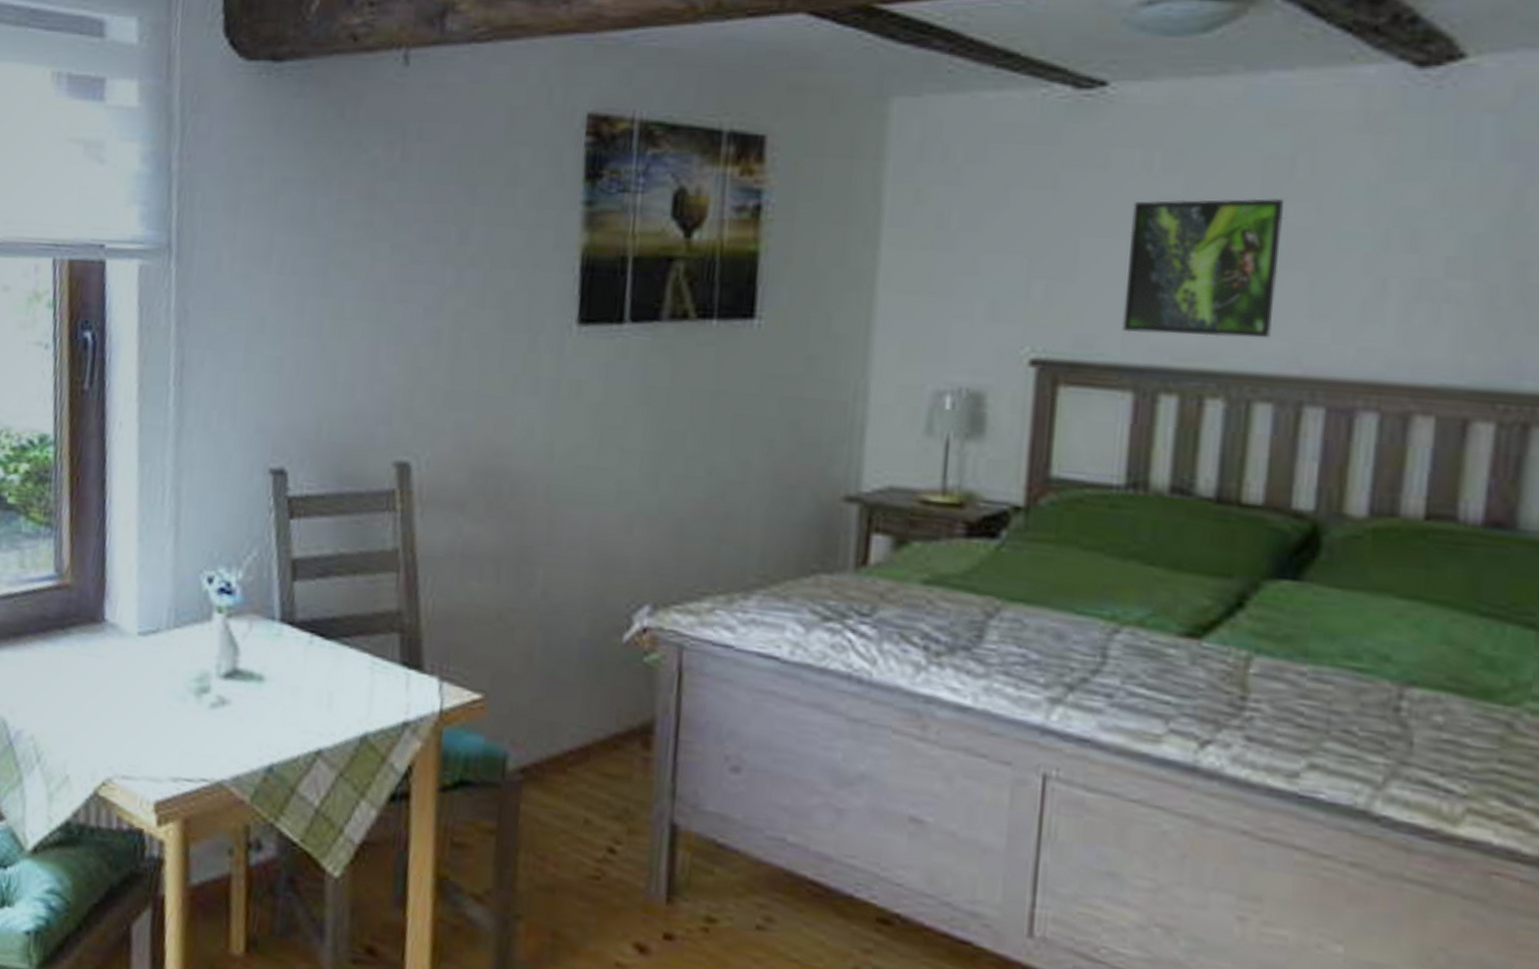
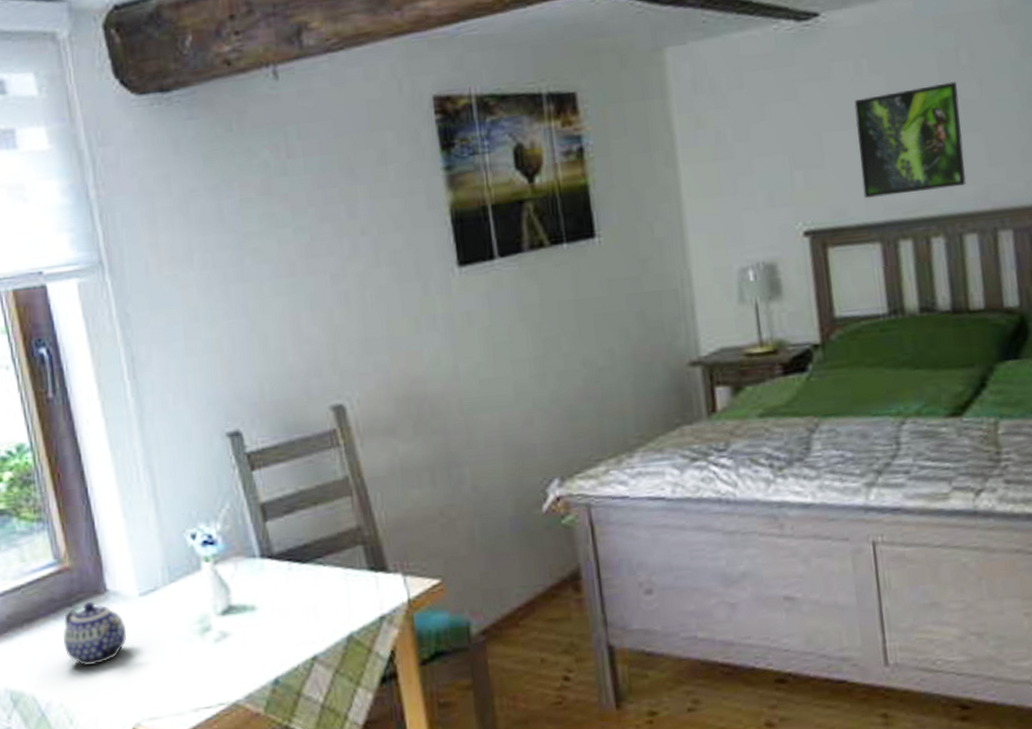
teapot: none [46,628,118,702] -> present [63,601,127,667]

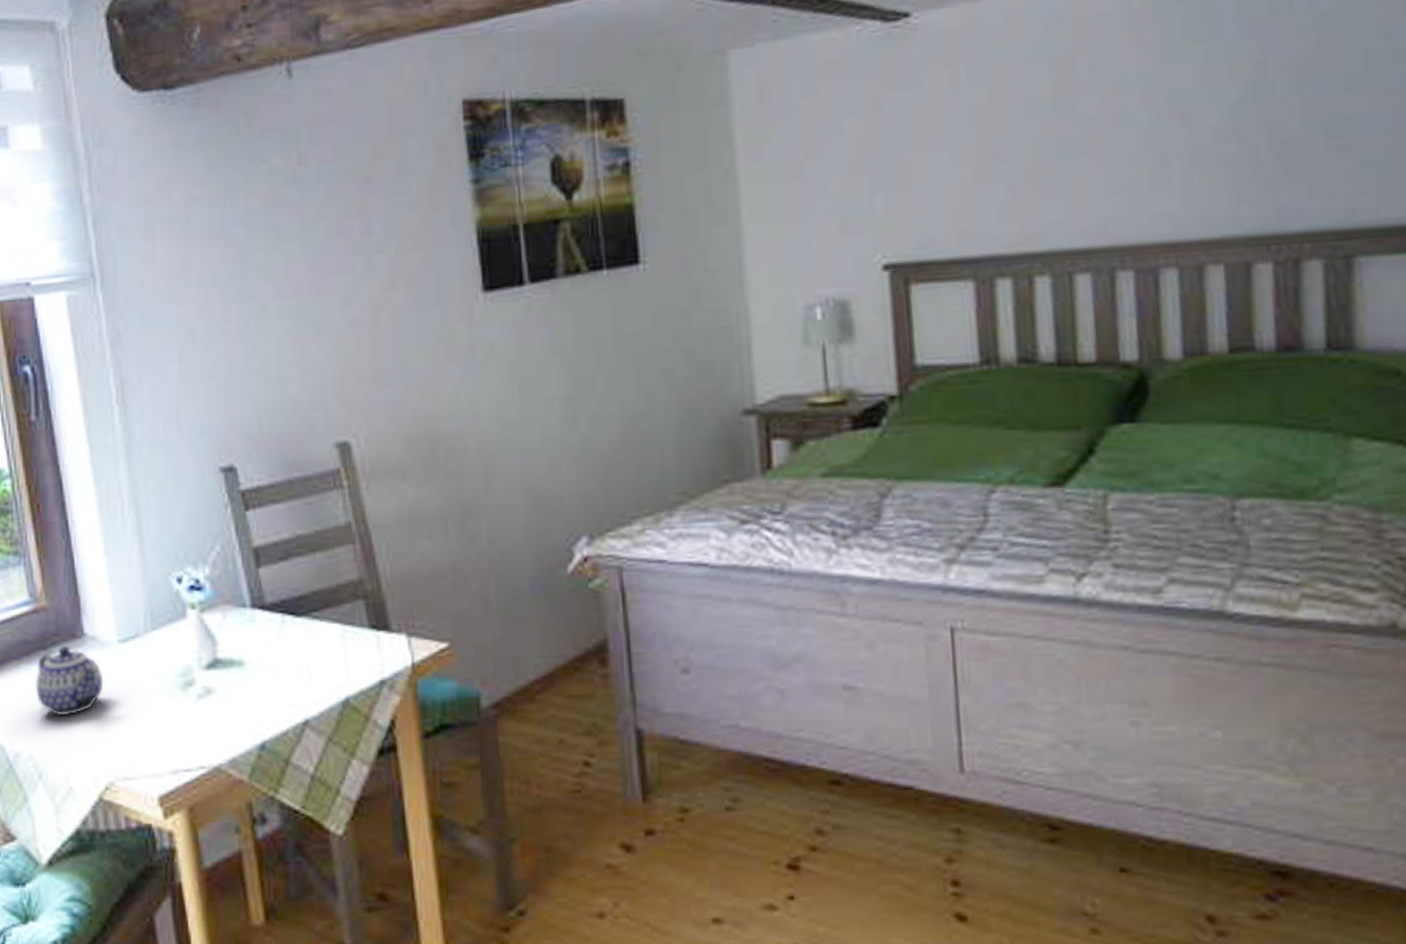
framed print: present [854,82,967,199] -> none [948,95,1080,229]

